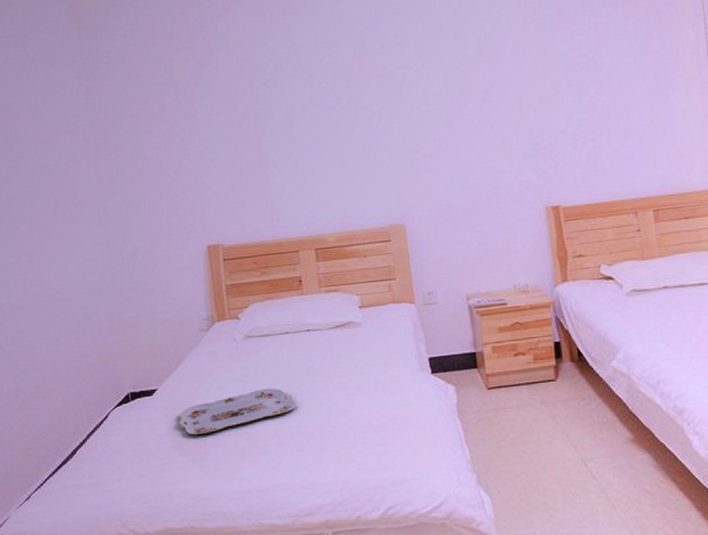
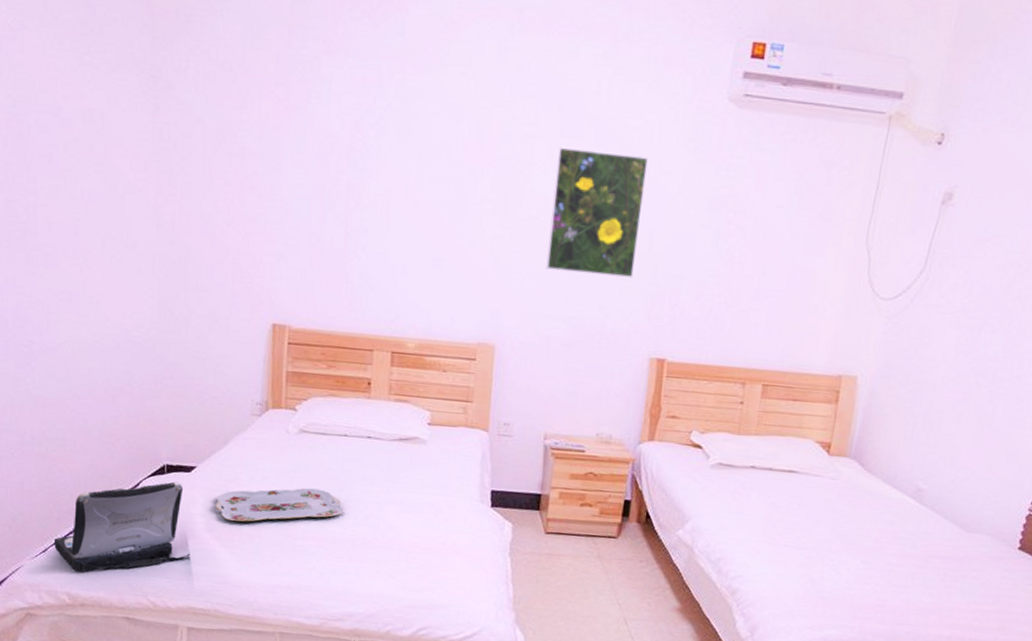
laptop: none [36,407,162,514] -> present [54,481,191,573]
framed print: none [426,40,513,150] -> present [546,146,648,279]

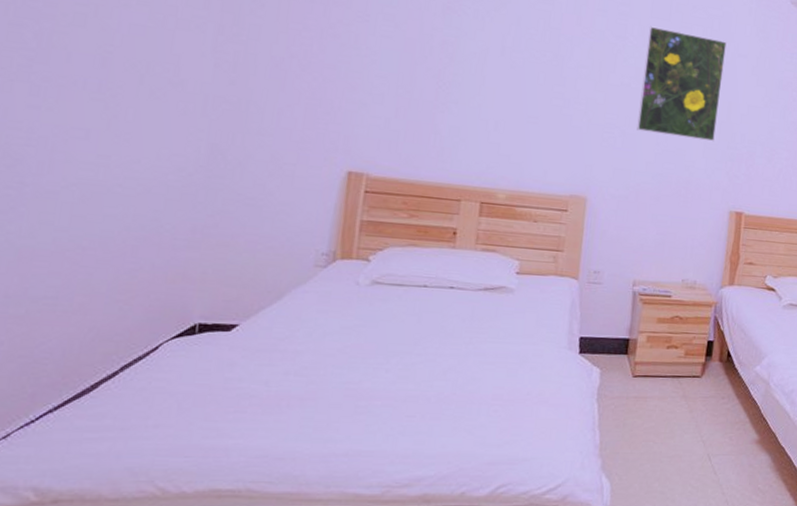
laptop: present [54,481,191,573] -> none [22,342,221,461]
serving tray: present [215,487,343,522] -> none [259,343,418,384]

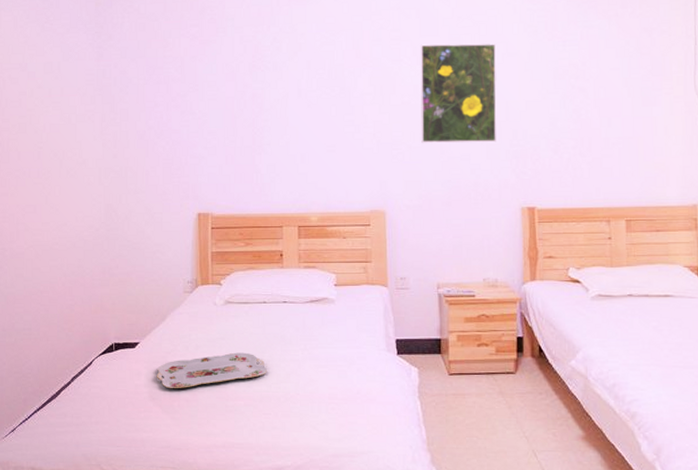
serving tray: none [259,343,418,384] -> present [156,352,267,388]

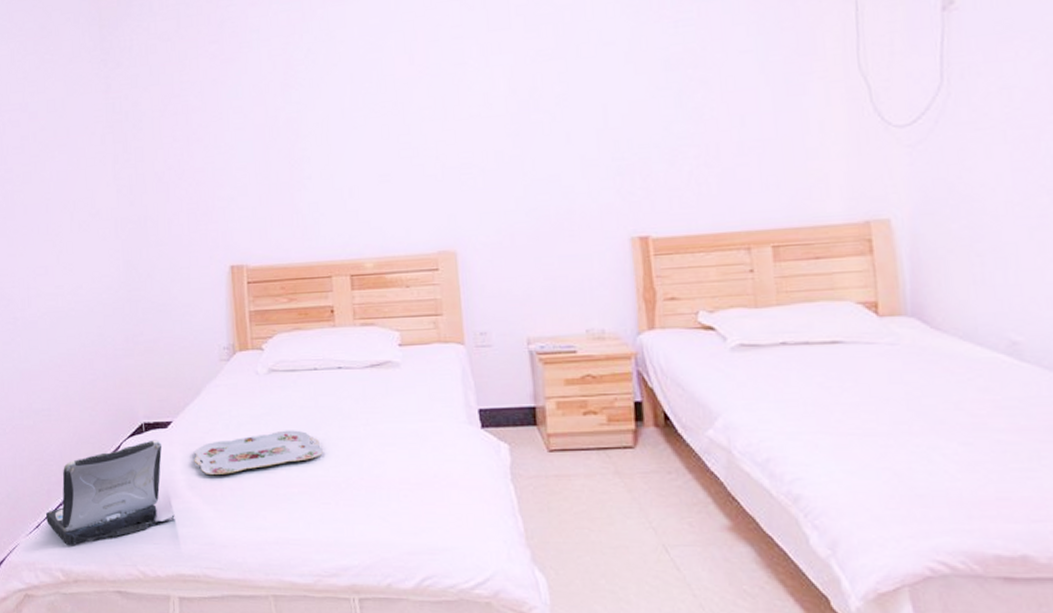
laptop: none [21,357,137,448] -> present [46,440,175,546]
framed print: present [420,43,497,143] -> none [489,32,593,164]

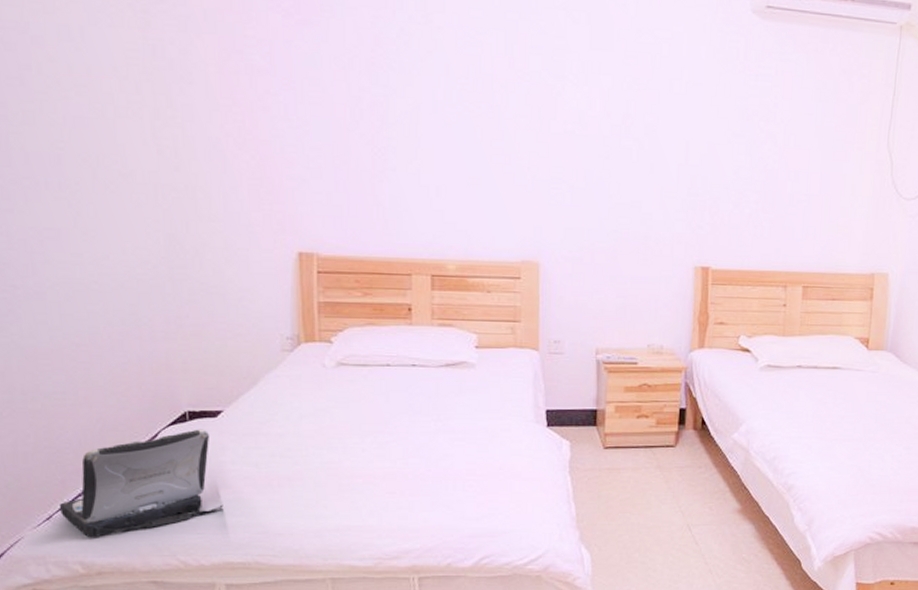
serving tray: present [194,430,323,474] -> none [247,423,391,465]

